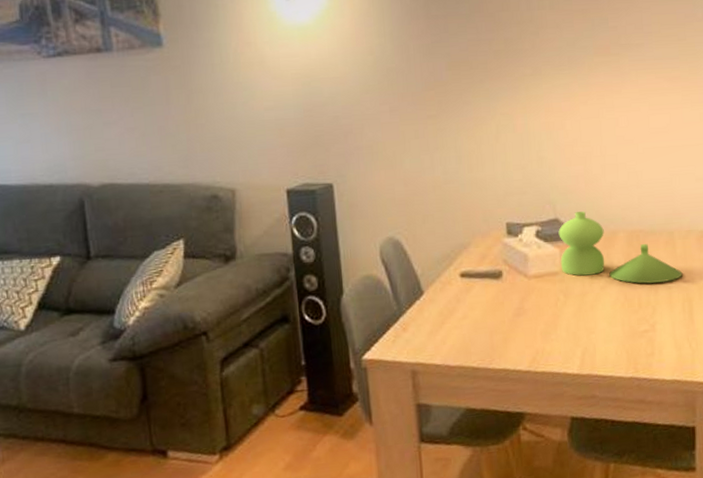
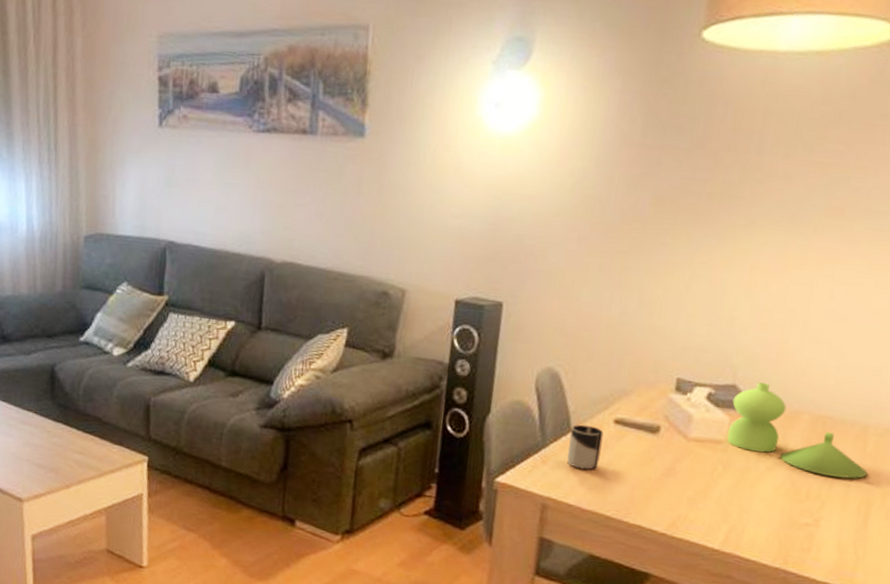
cup: none [422,284,455,328] -> present [567,424,604,470]

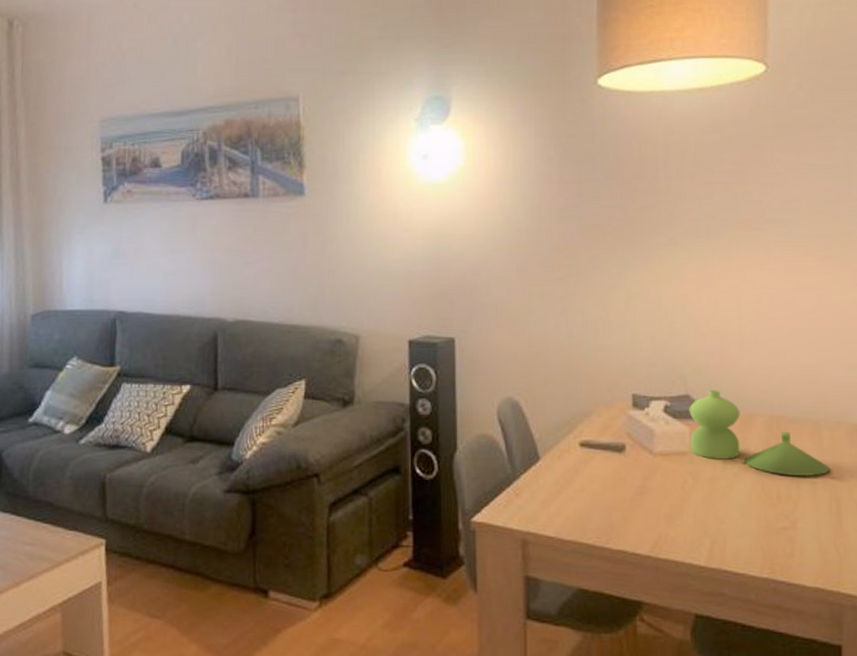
cup: present [567,424,604,470] -> none [539,451,572,498]

